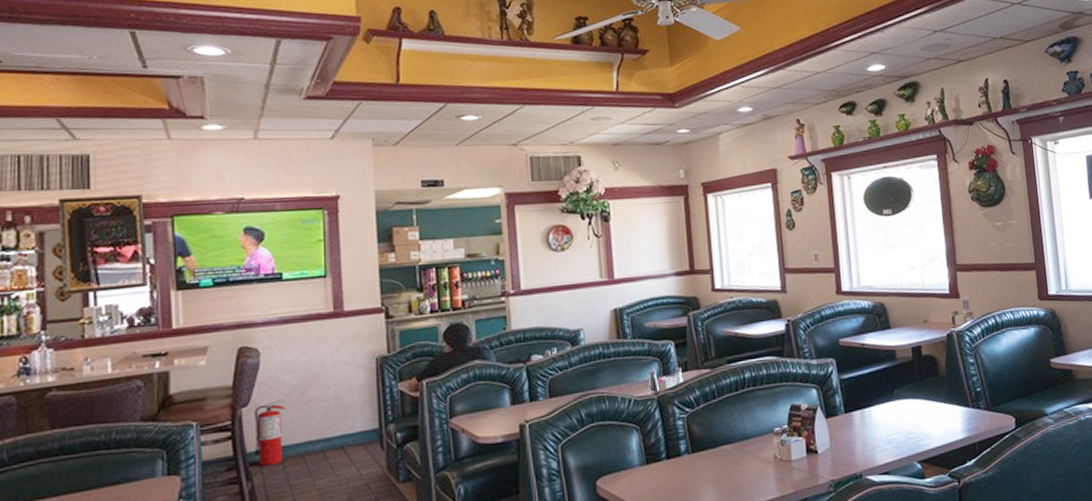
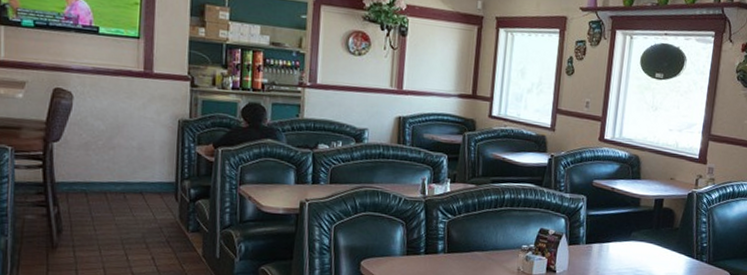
fire extinguisher: present [254,399,286,467] -> none [62,141,94,197]

